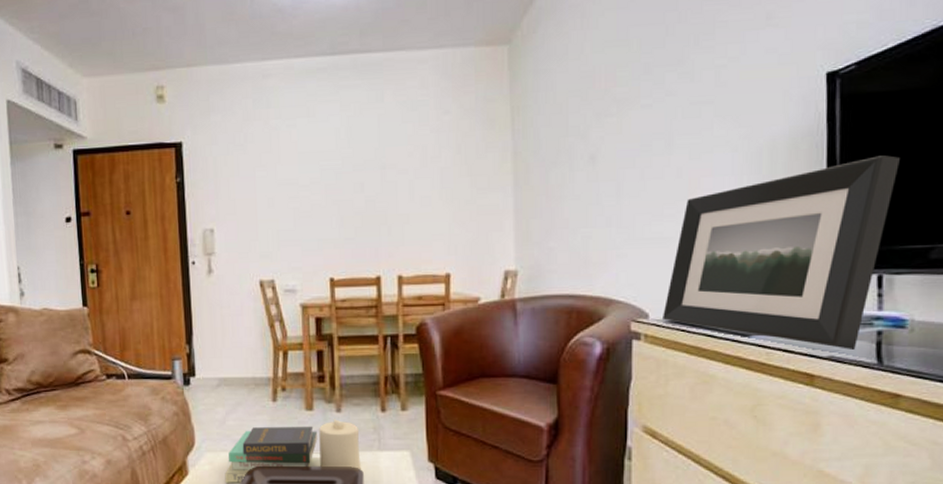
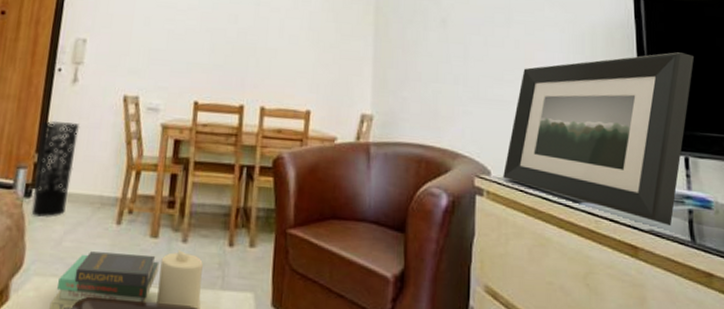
umbrella stand: none [186,313,224,402] -> present [31,121,80,218]

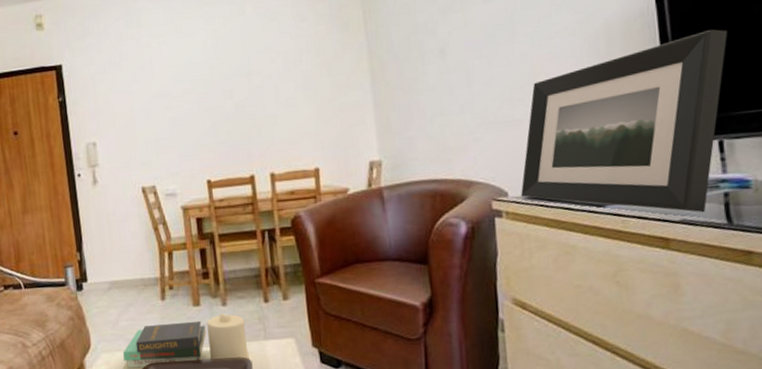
umbrella stand: present [31,121,80,218] -> none [75,220,115,306]

